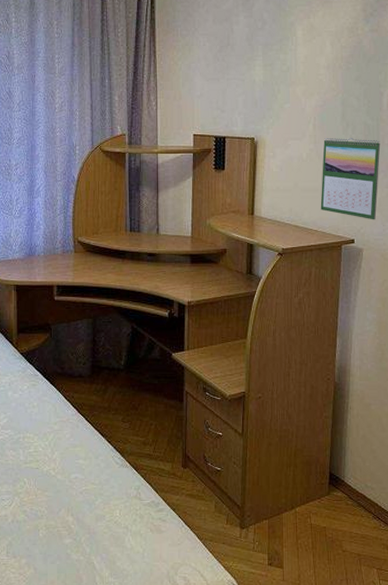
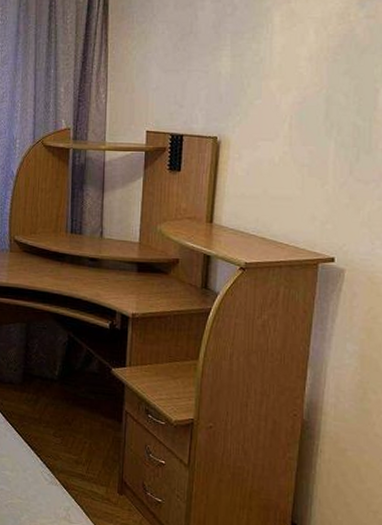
calendar: present [320,138,381,220] -> none [293,140,373,237]

